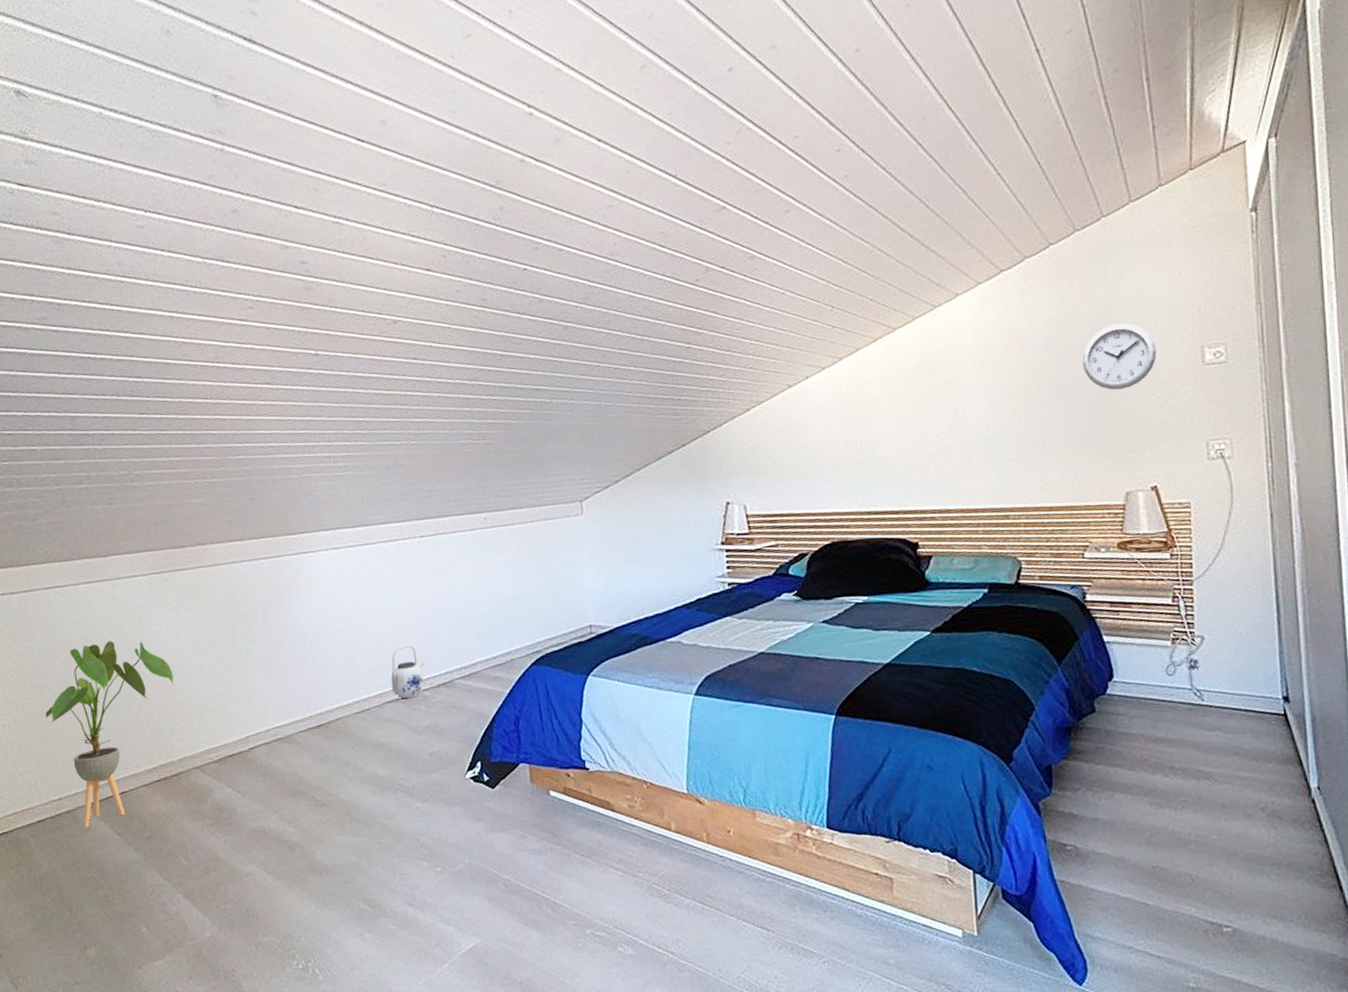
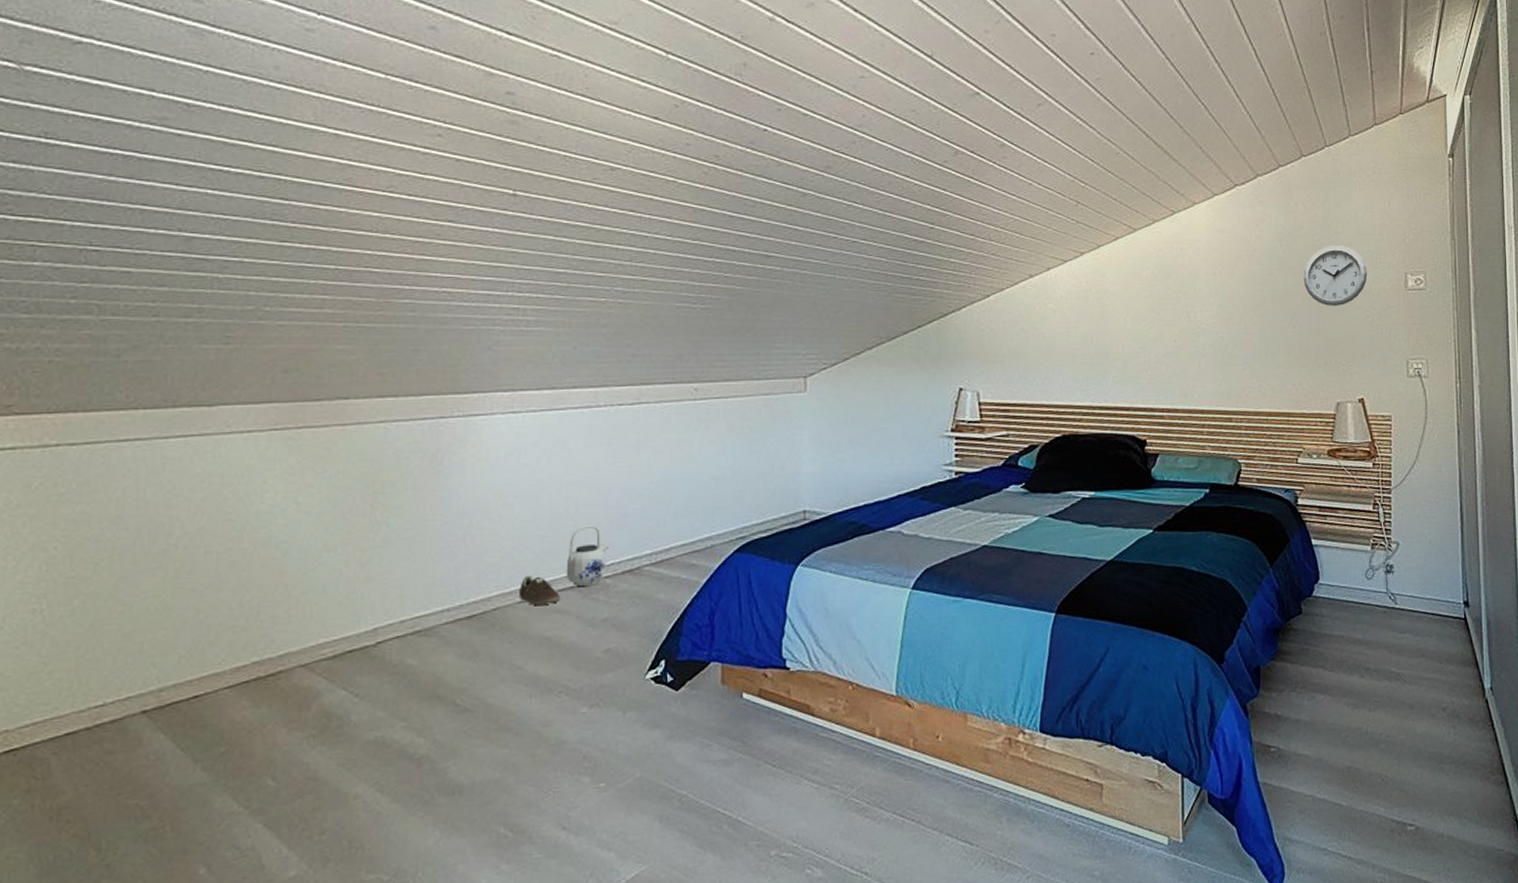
house plant: present [45,641,174,828] -> none [97,508,286,742]
sneaker: none [354,689,390,715] -> present [518,575,561,605]

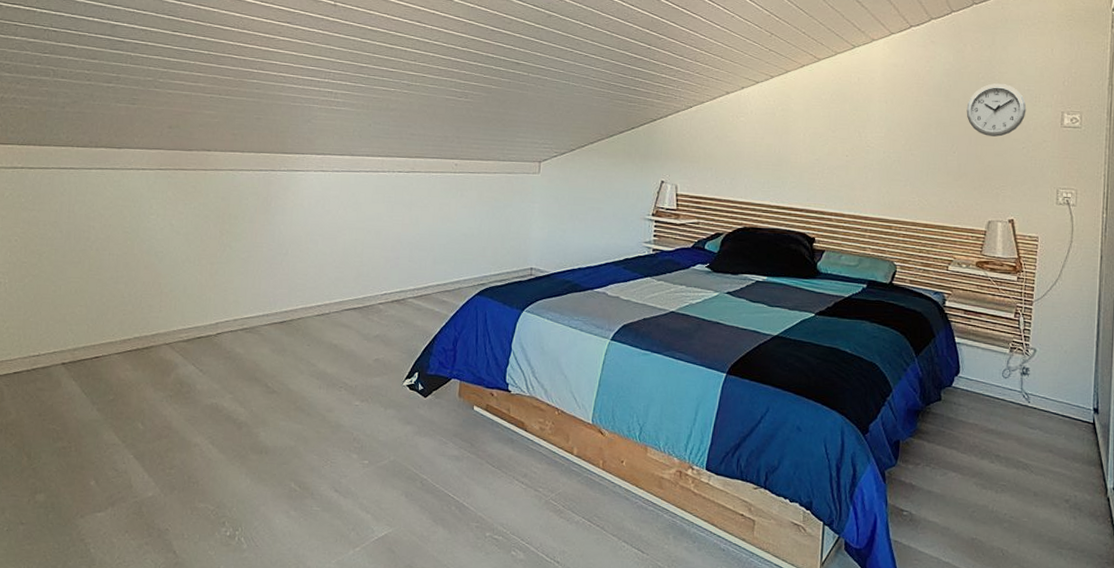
sneaker: present [518,575,561,605] -> none [316,295,347,320]
teapot: present [566,525,610,586] -> none [351,262,384,309]

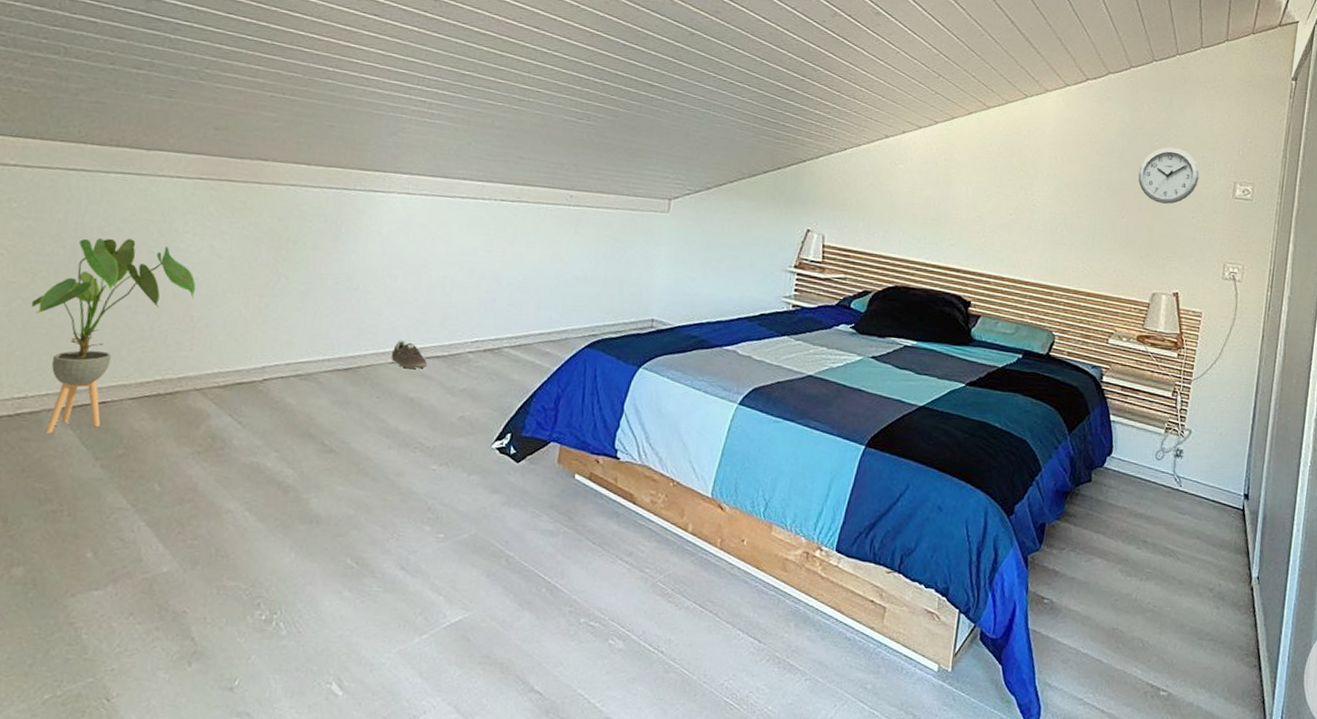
house plant: none [39,222,162,384] -> present [31,238,196,434]
sneaker: none [316,295,347,320] -> present [391,340,428,369]

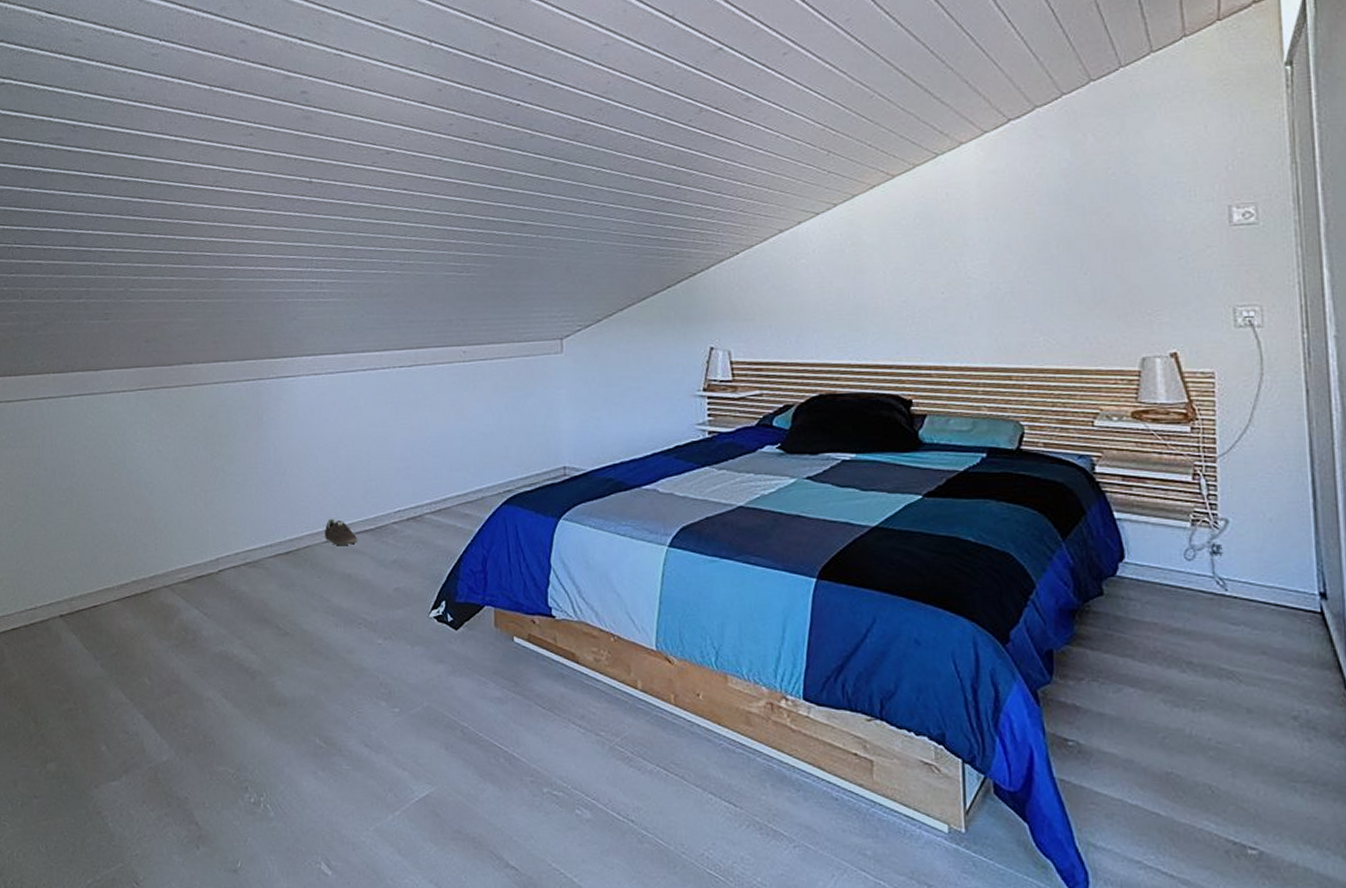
house plant: present [31,238,196,434] -> none [28,454,152,639]
wall clock: present [1138,147,1200,204] -> none [1095,178,1179,248]

